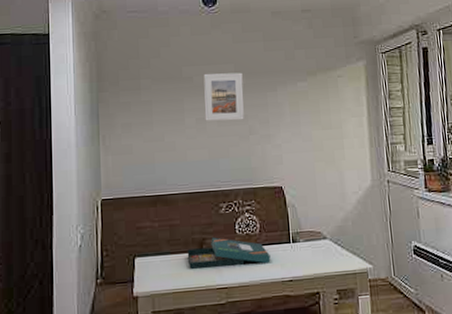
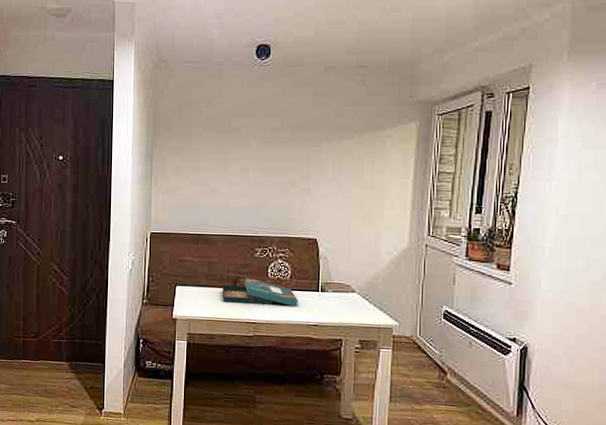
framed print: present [203,72,244,121] -> none [248,125,289,173]

